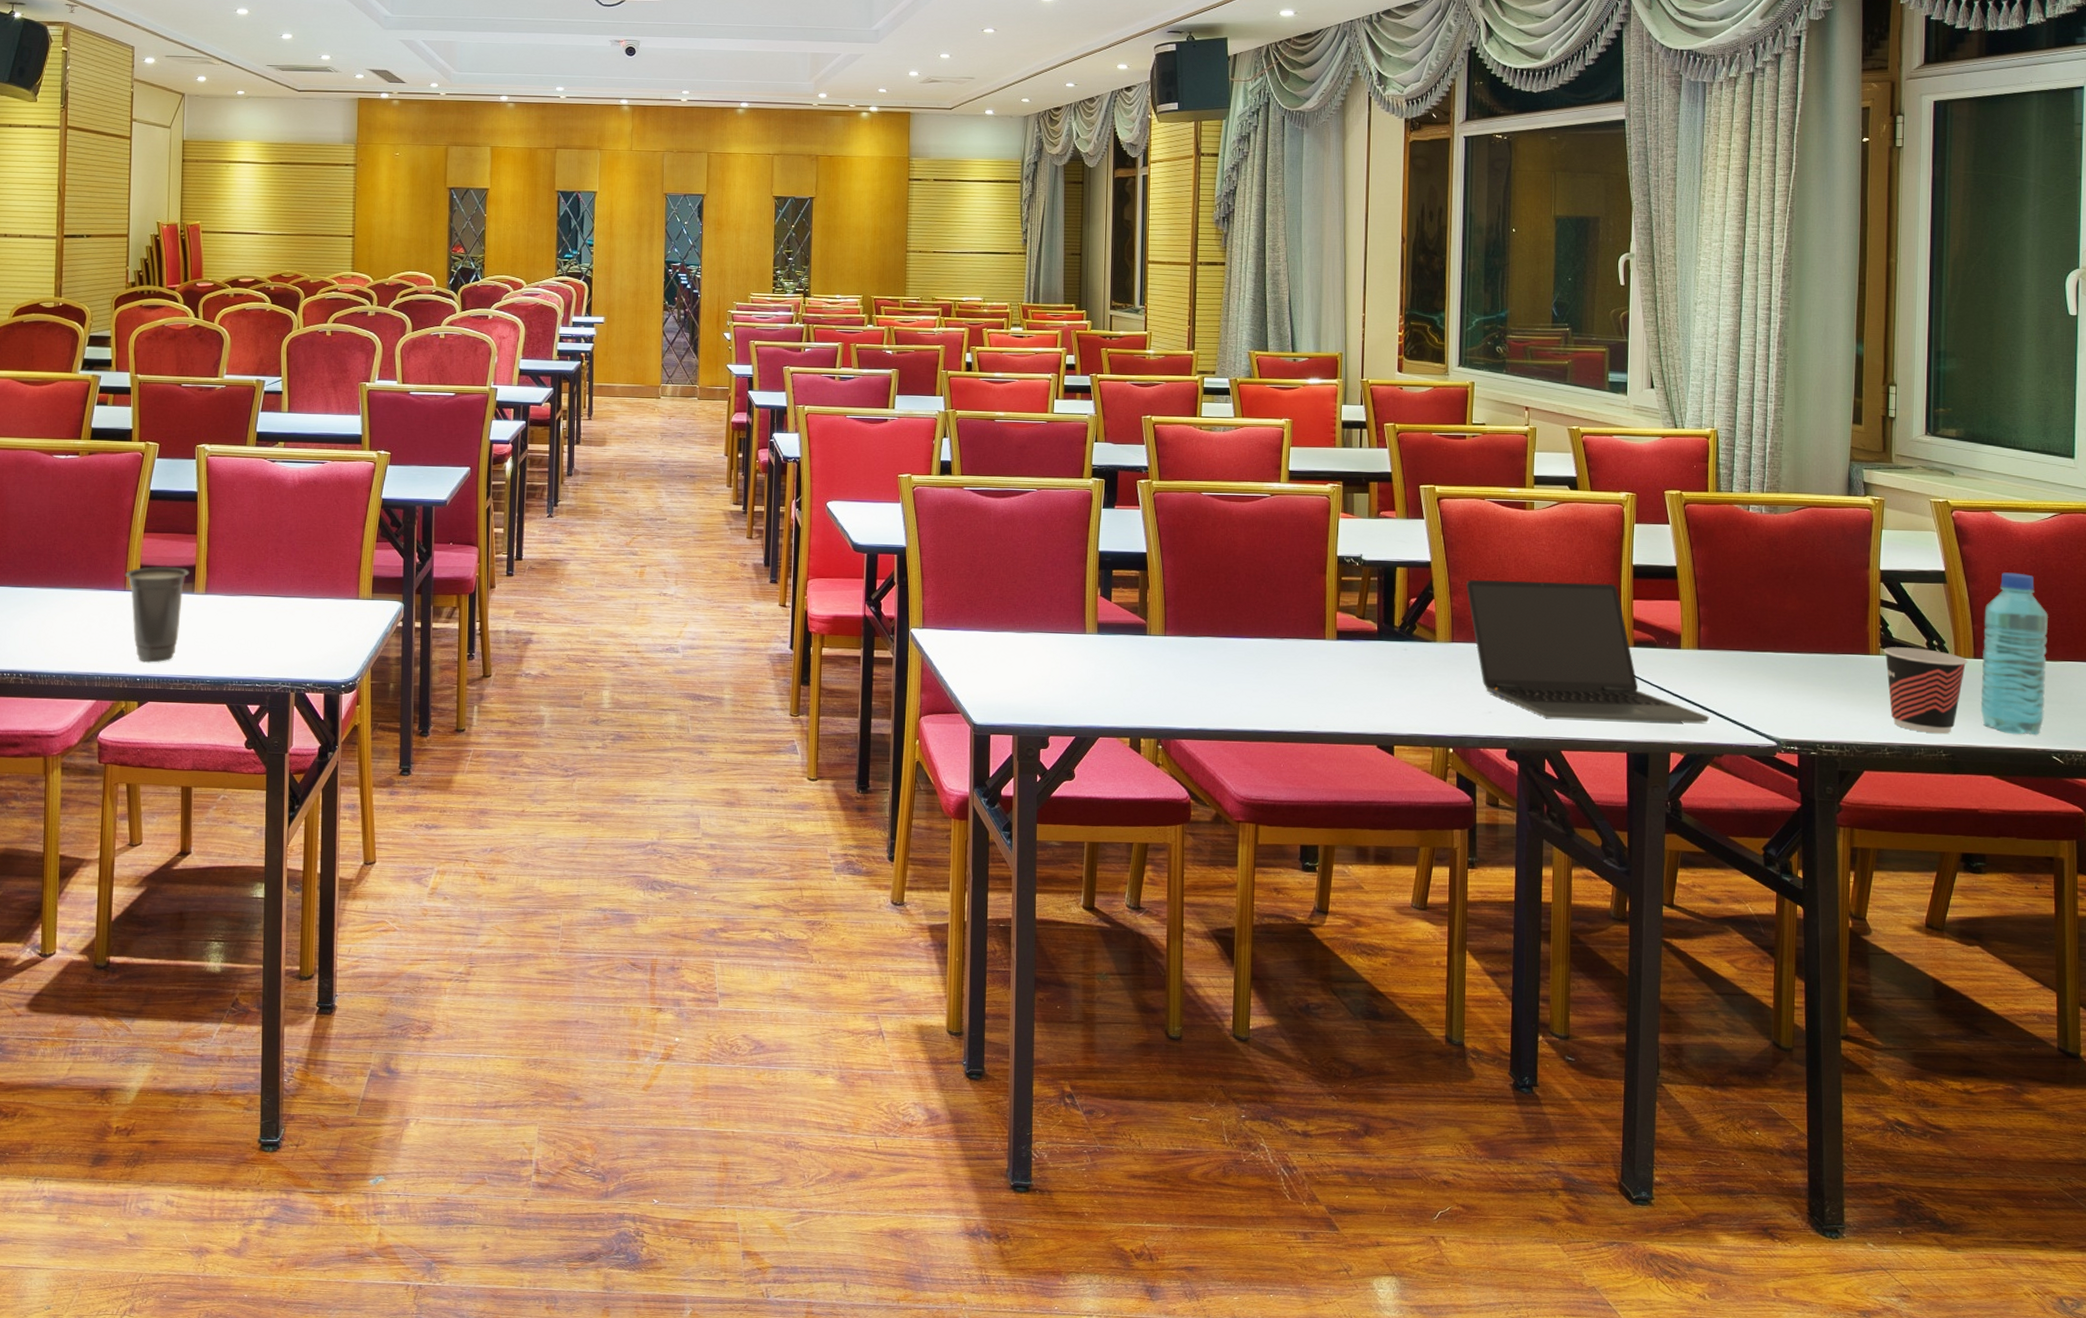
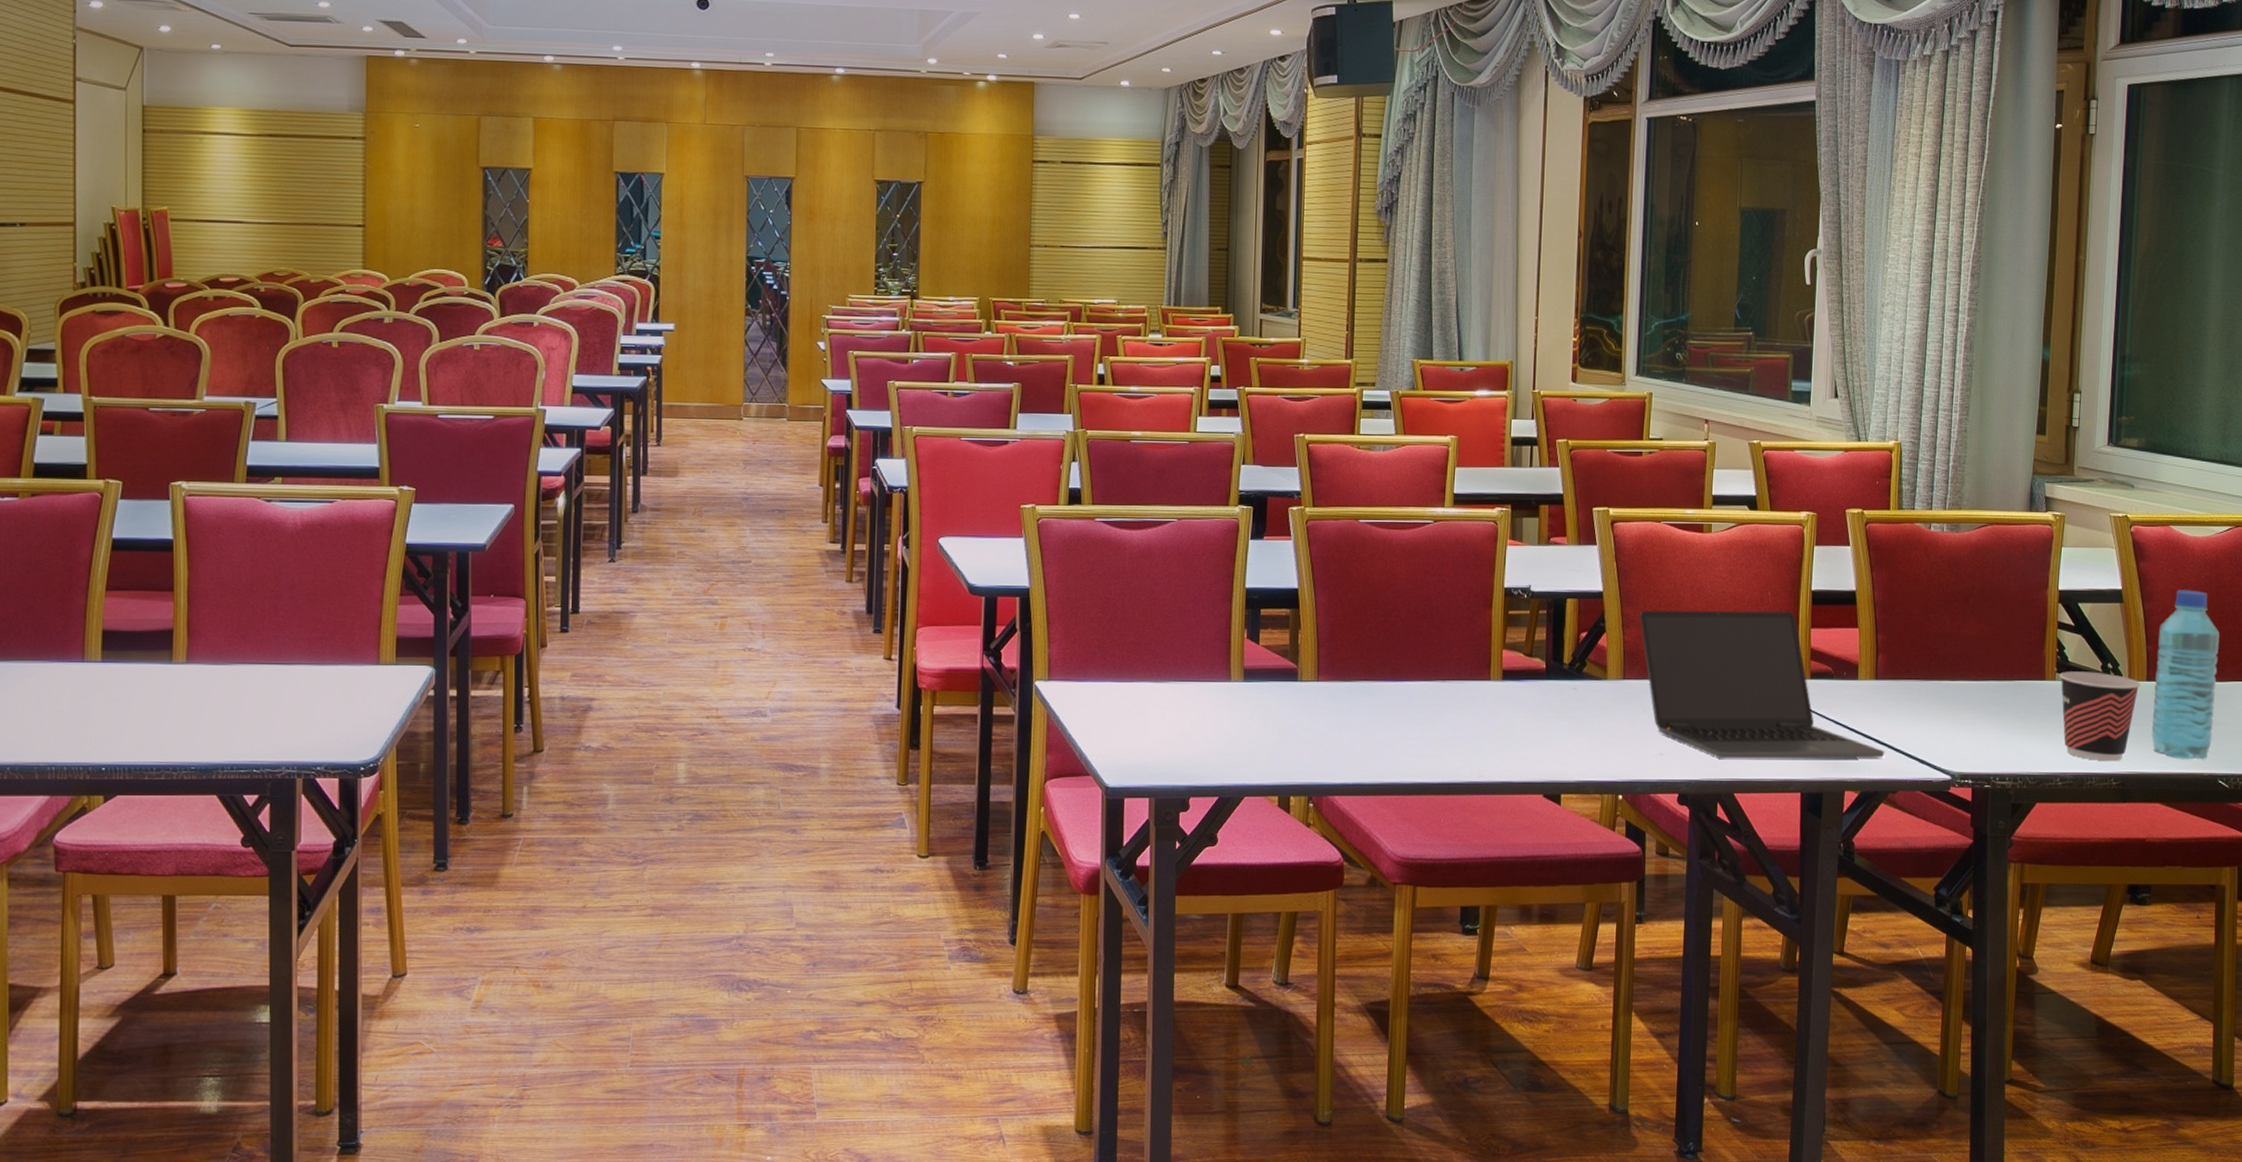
cup: present [124,566,190,663] -> none [82,632,166,748]

